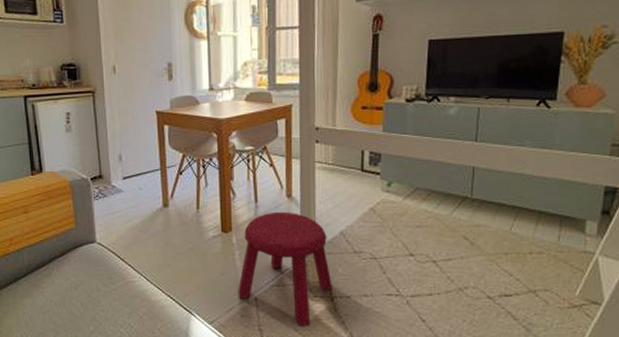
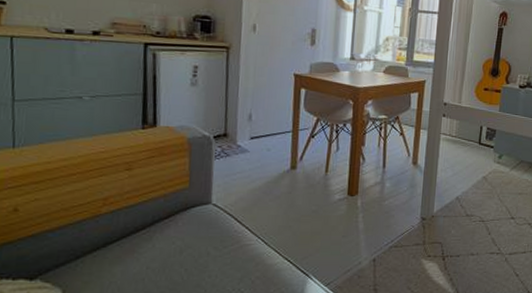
stool: present [238,211,332,327] -> none [357,177,445,286]

